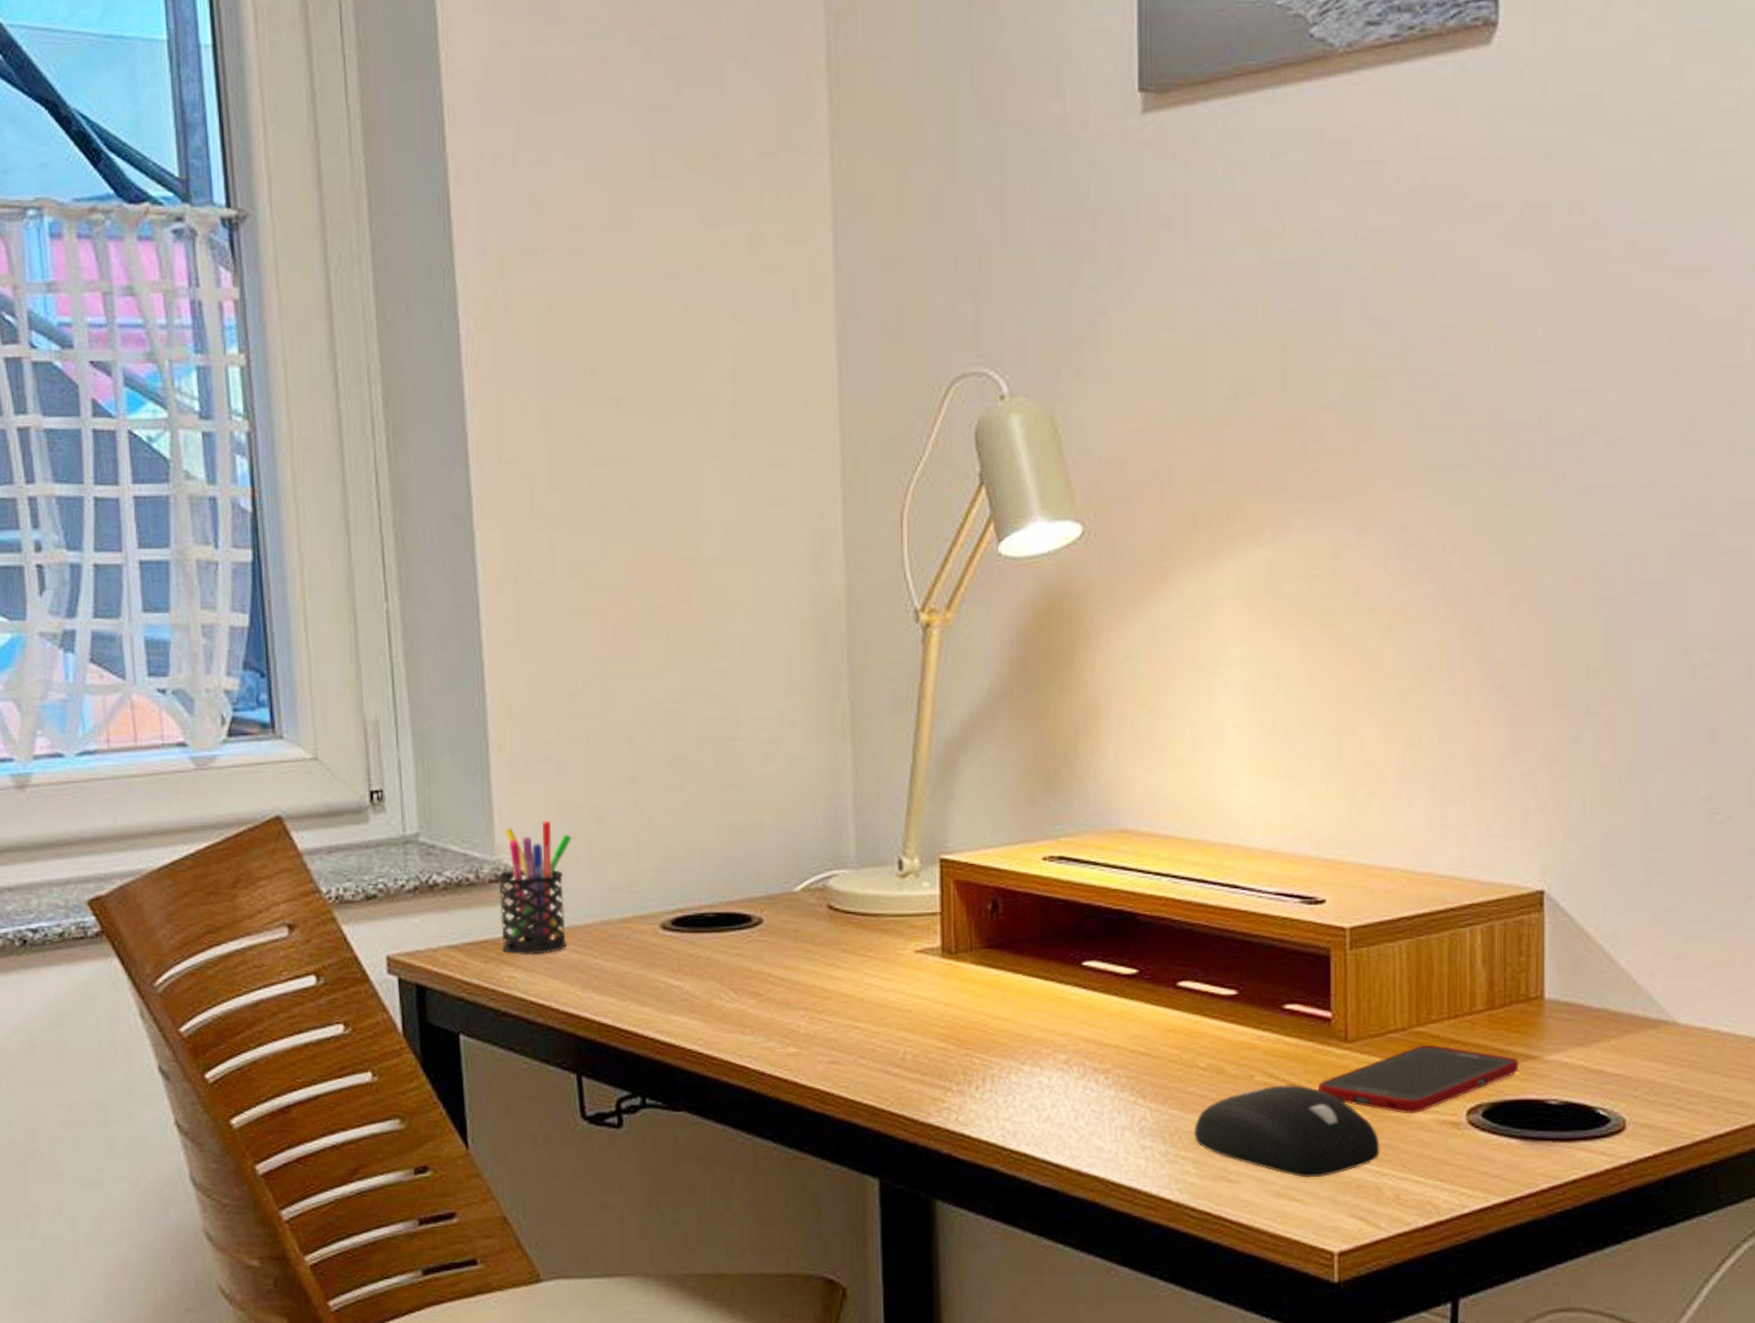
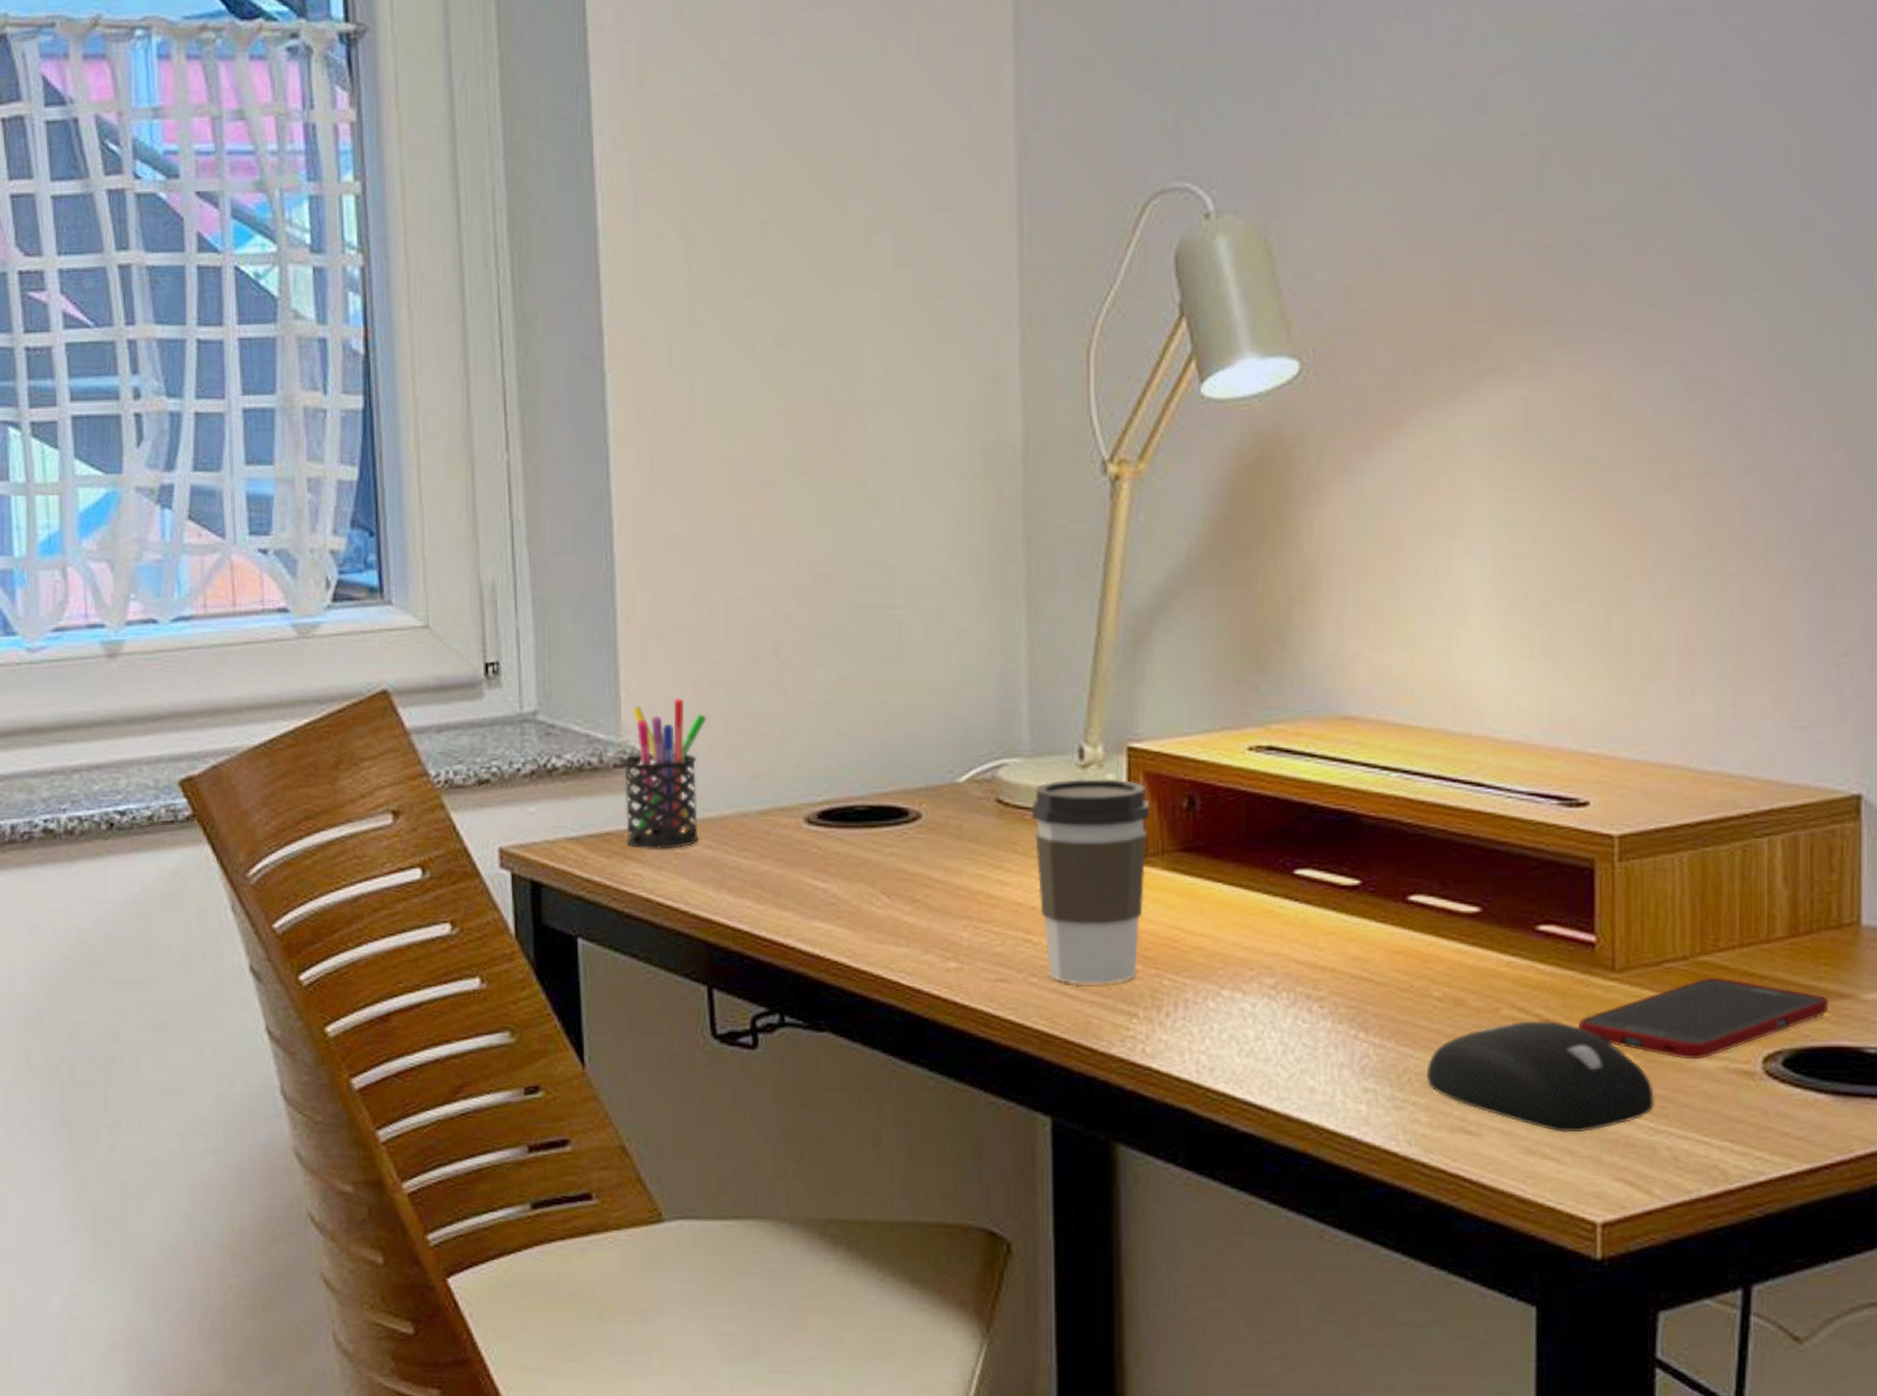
coffee cup: none [858,886,959,1064] -> present [1031,779,1149,984]

